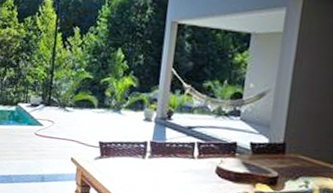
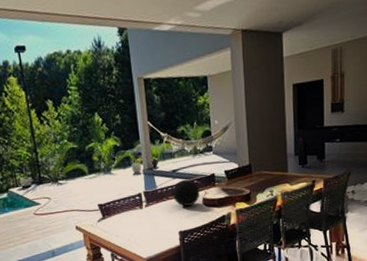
decorative orb: none [181,139,216,171] -> present [171,179,200,206]

